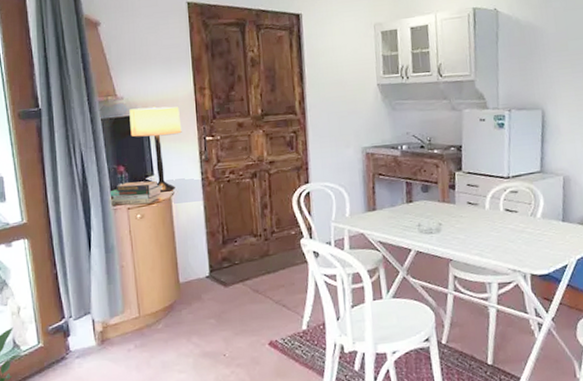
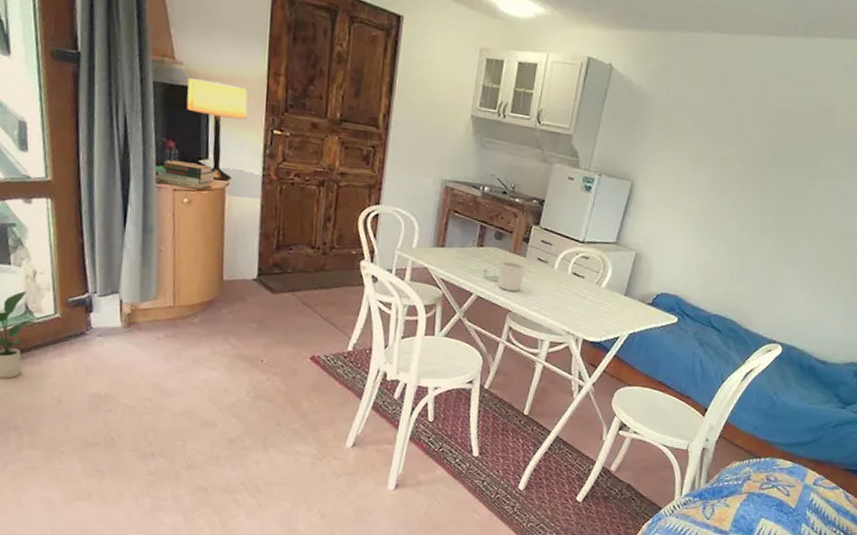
mug: none [432,210,458,240] -> present [498,261,525,291]

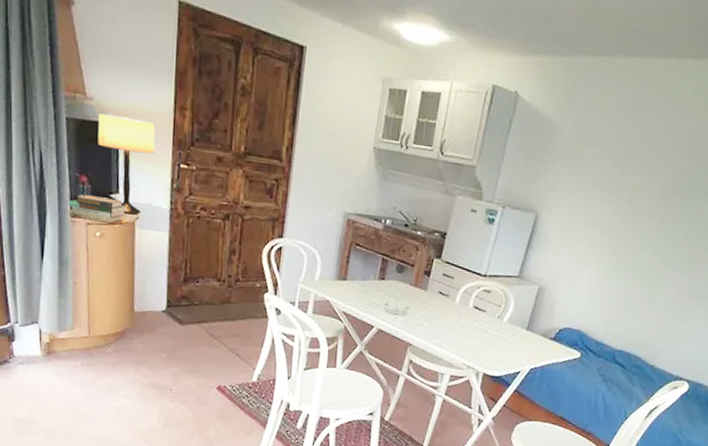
mug: present [498,261,525,291] -> none [399,294,426,325]

